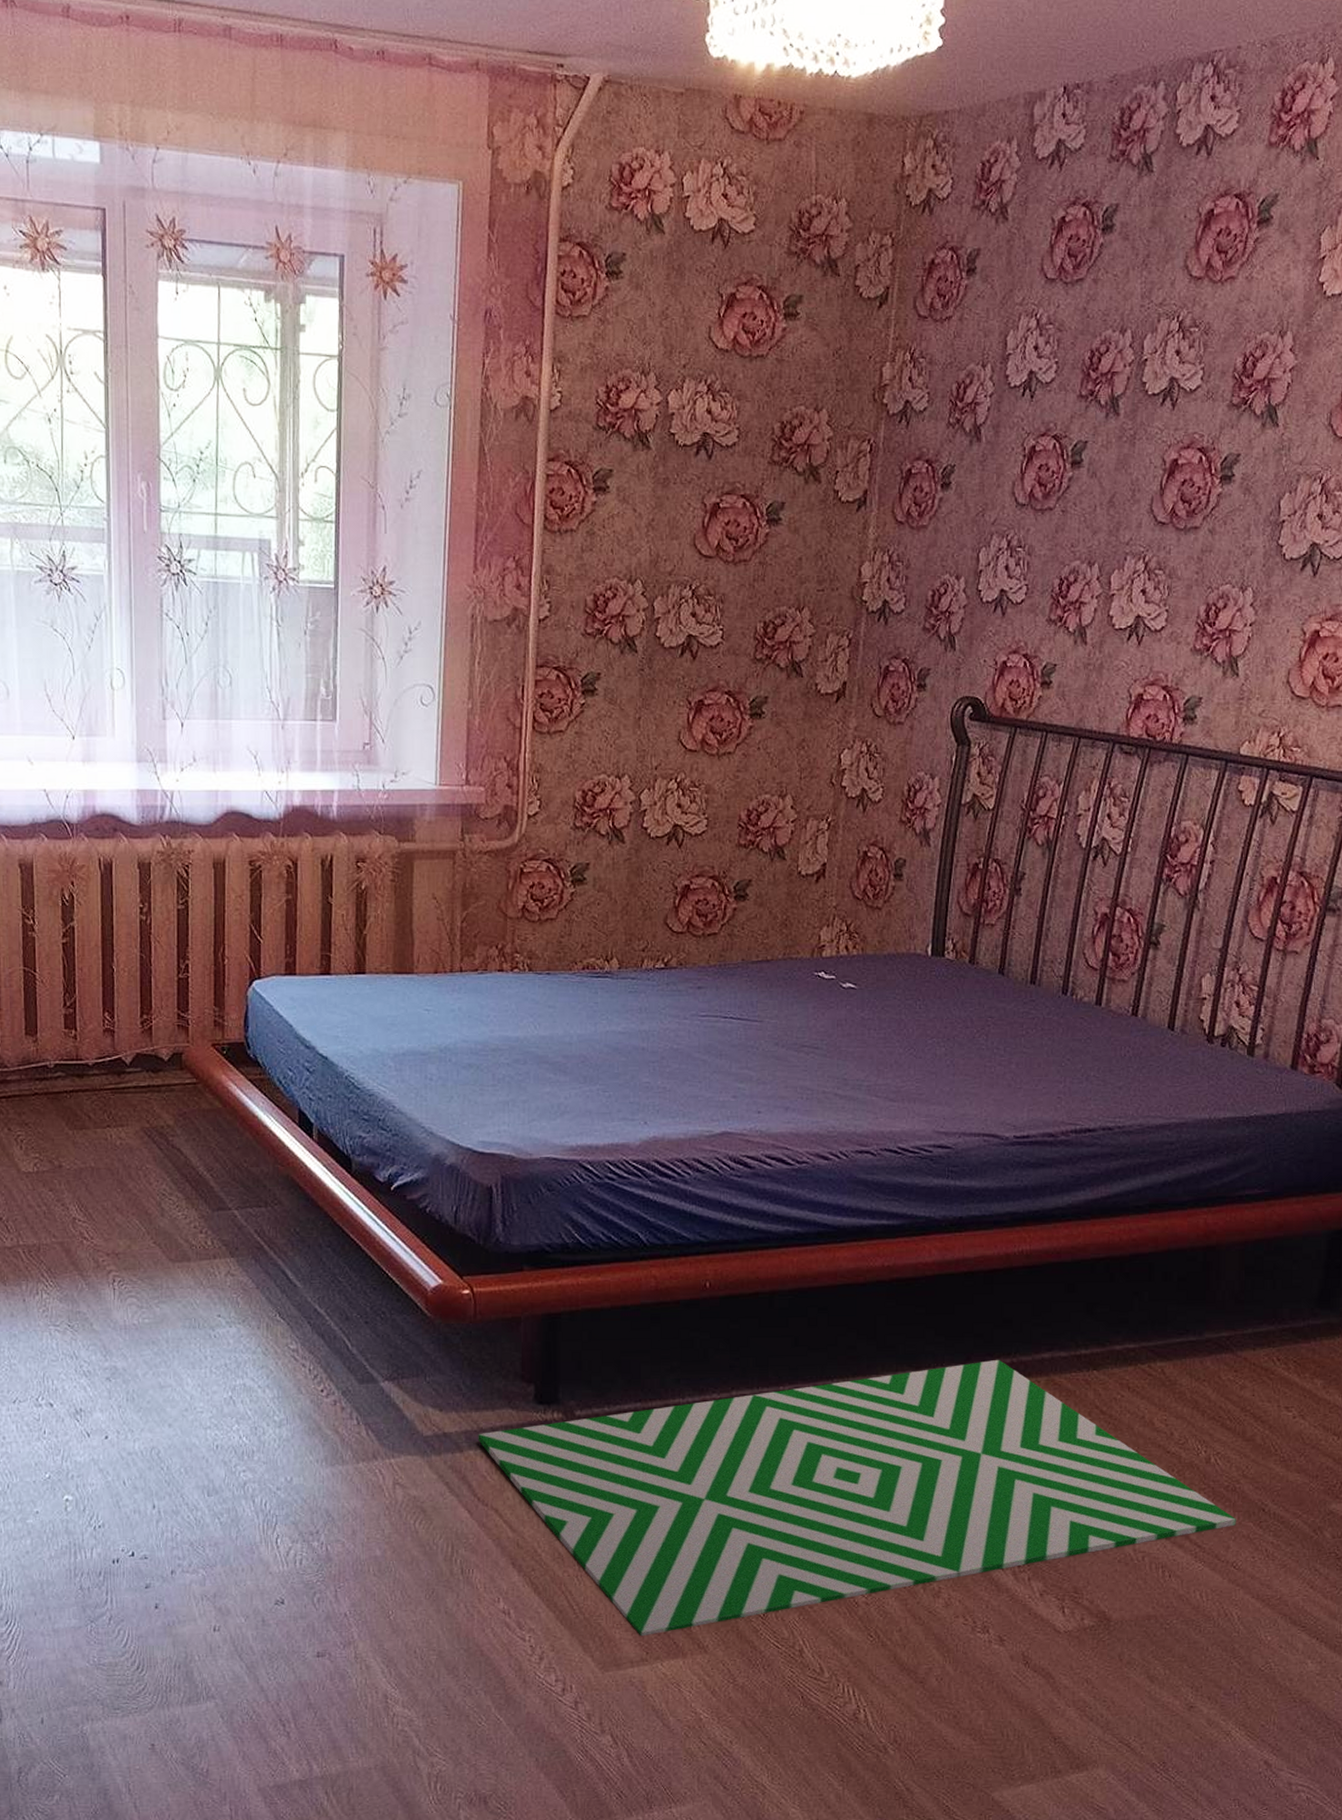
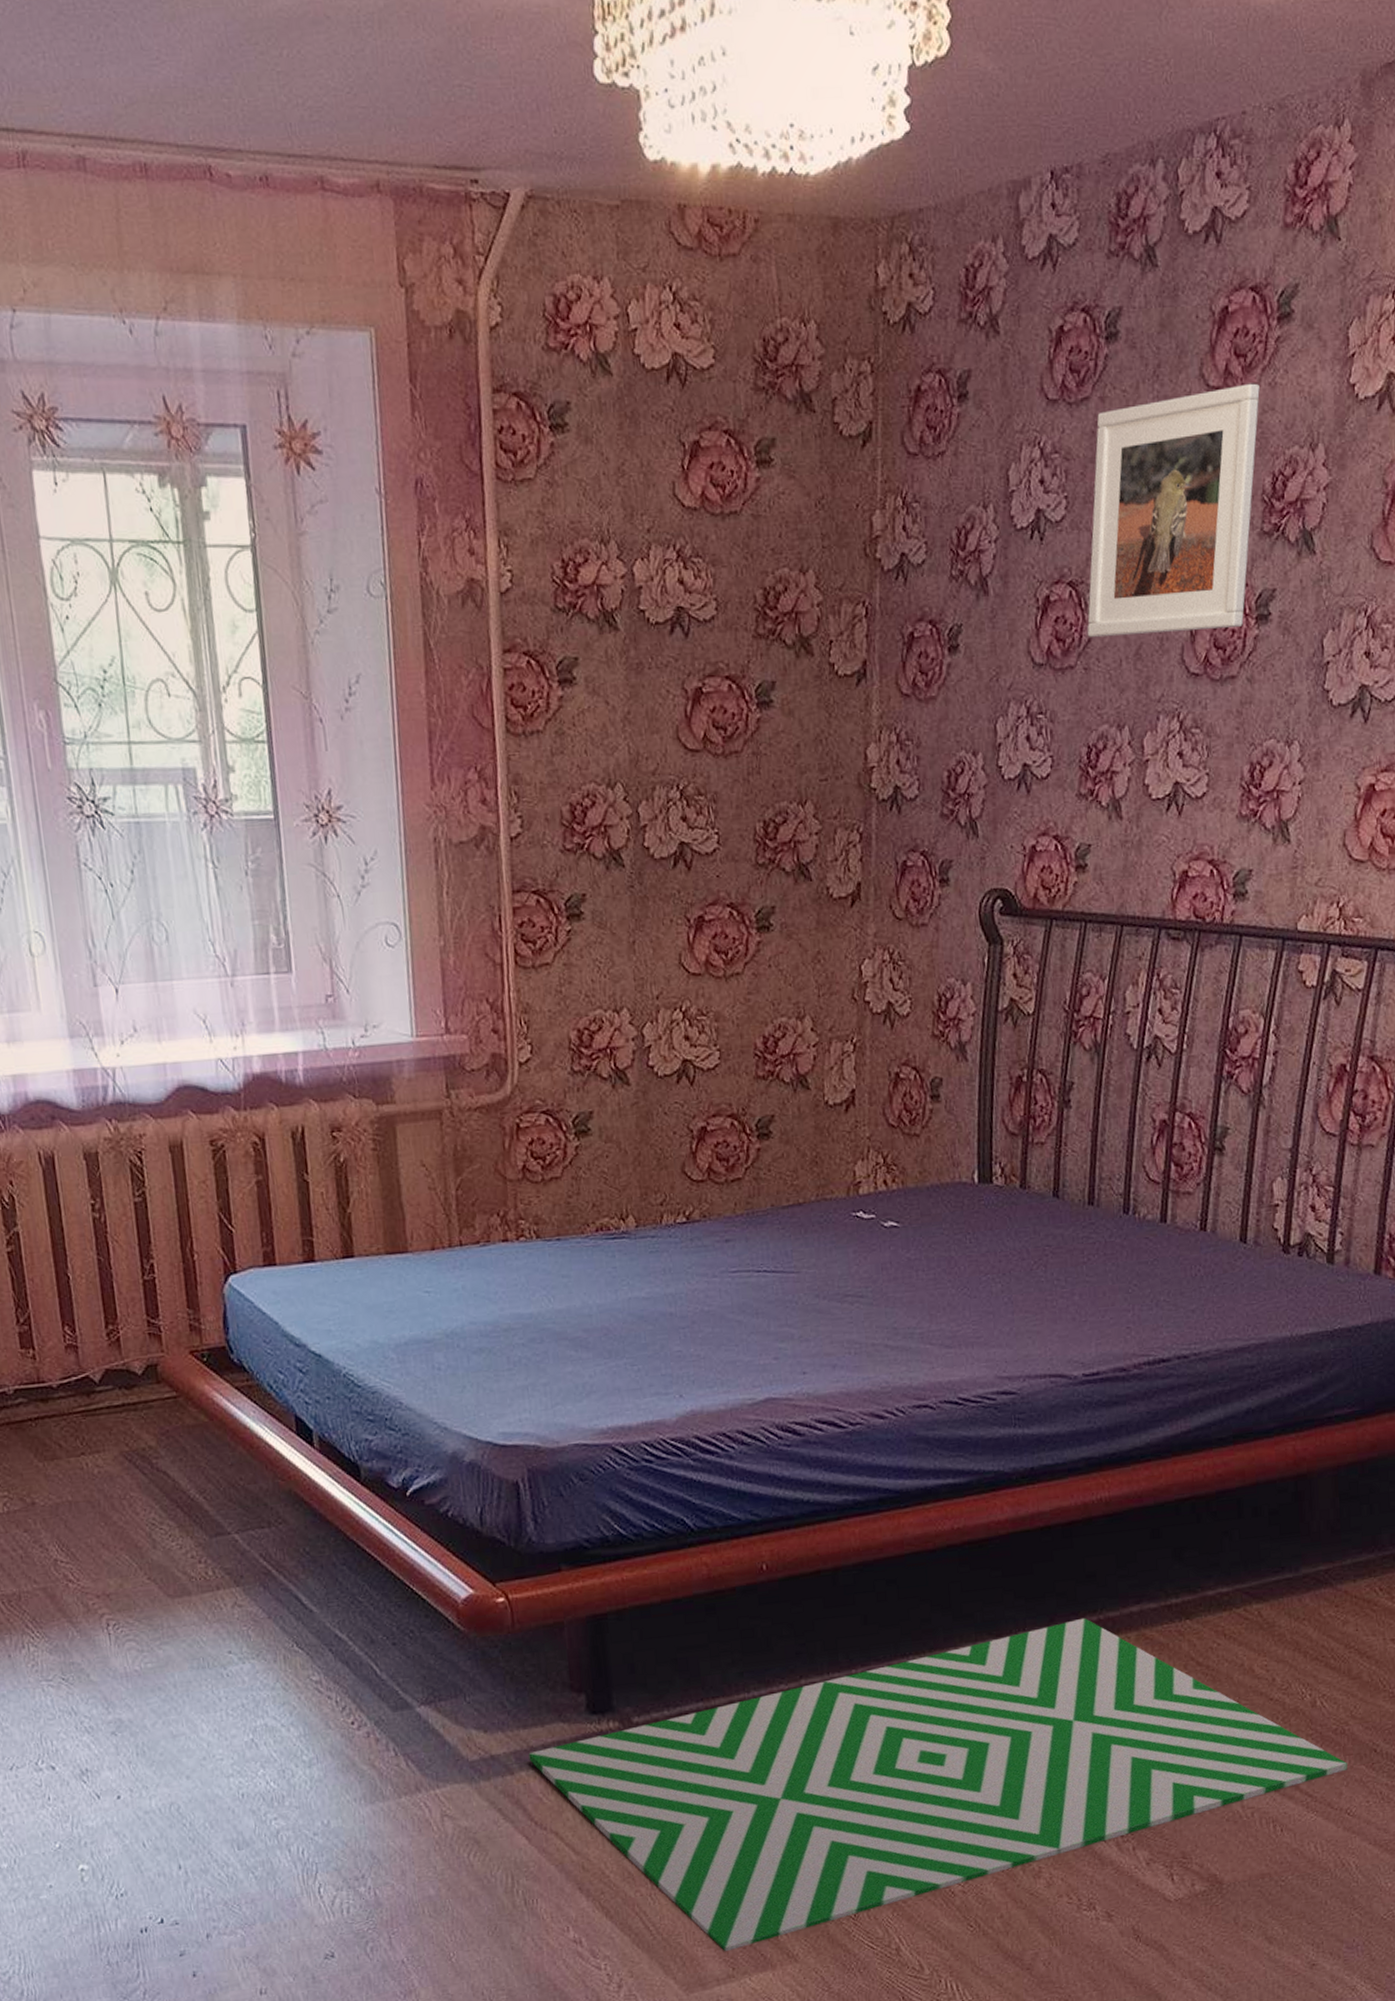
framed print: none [1066,276,1237,486] -> present [1087,383,1260,638]

